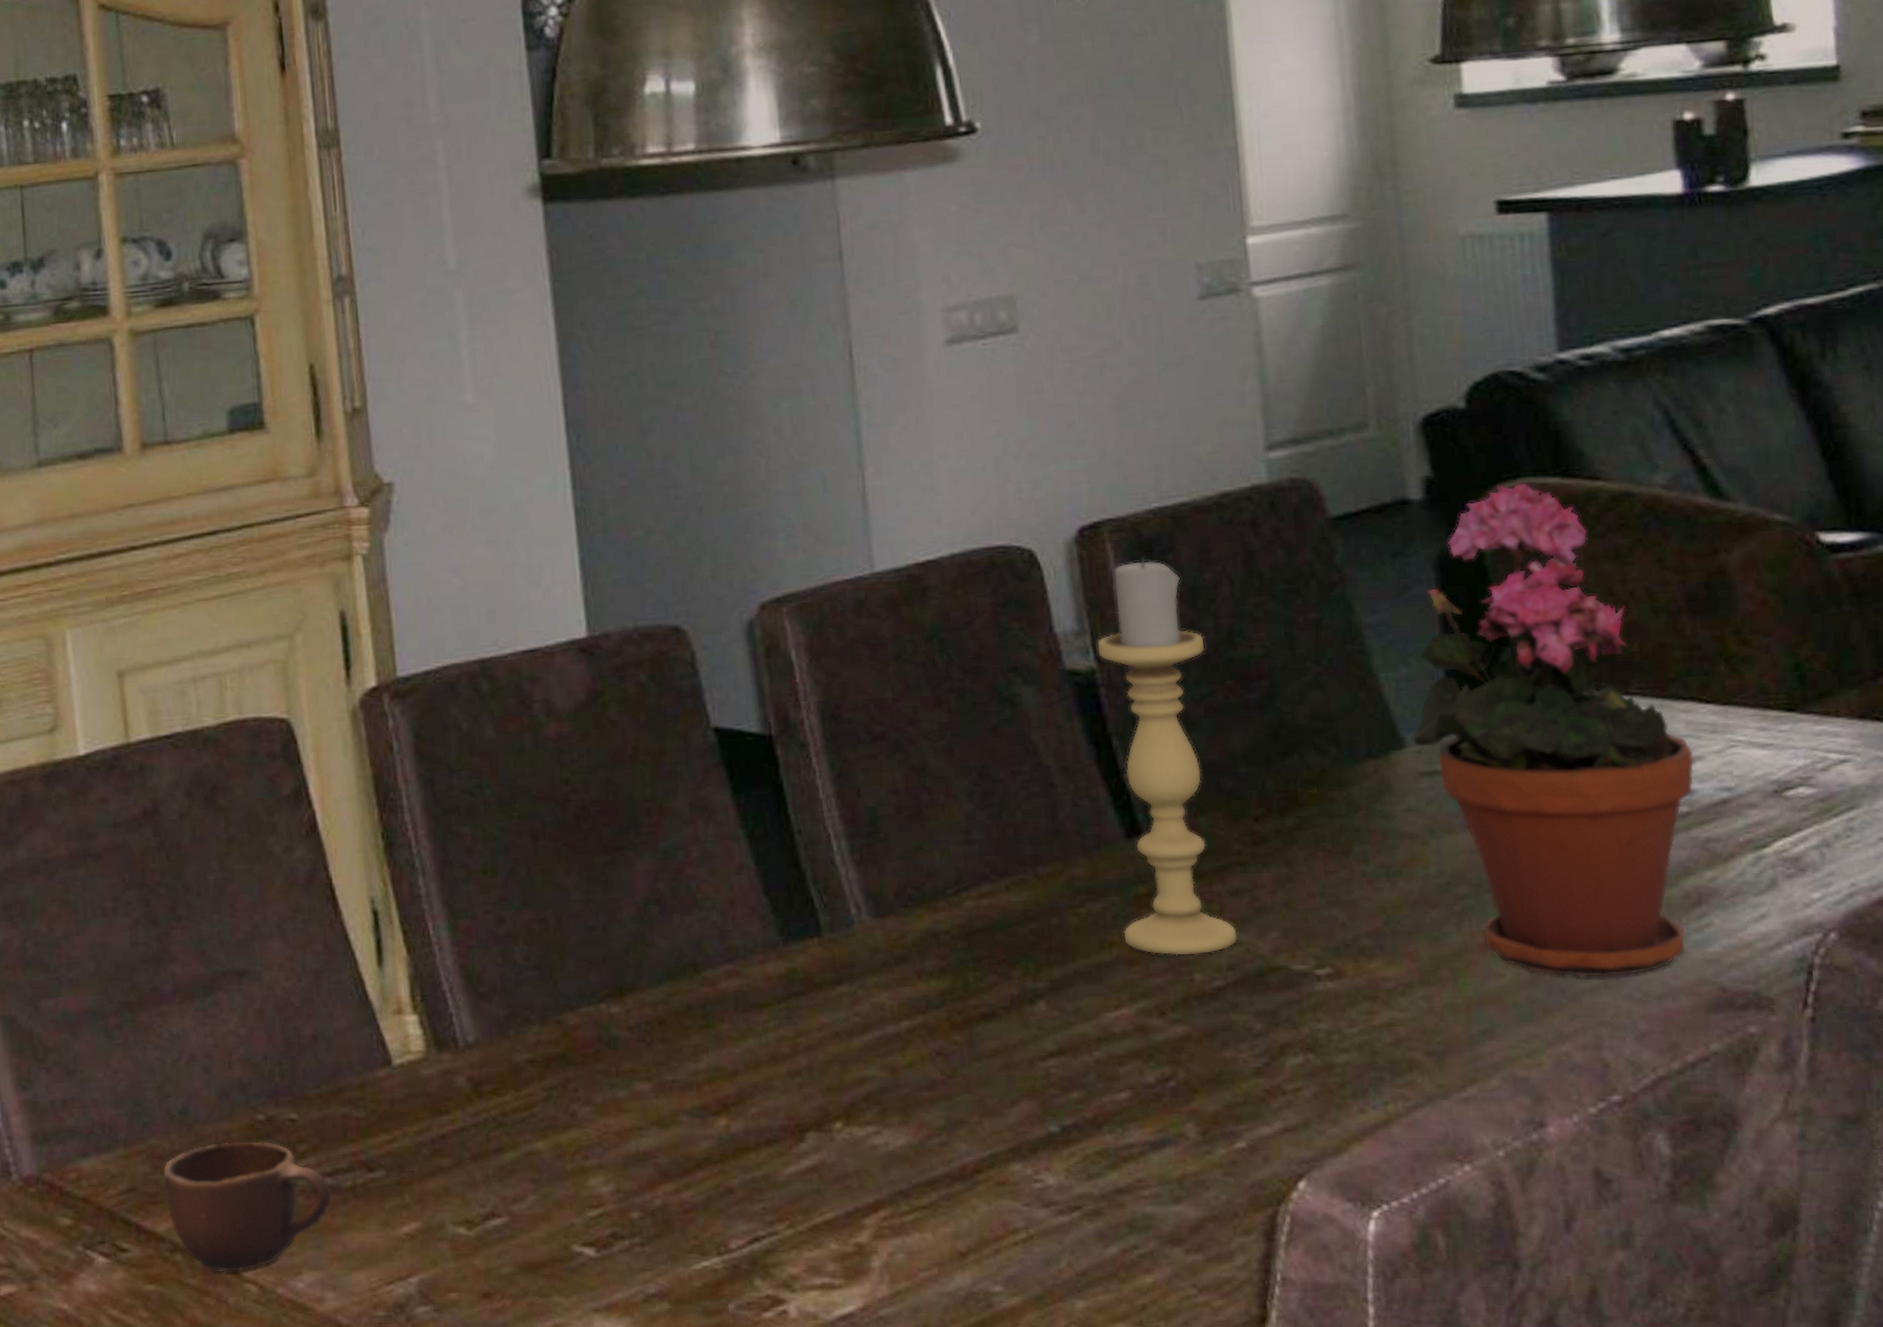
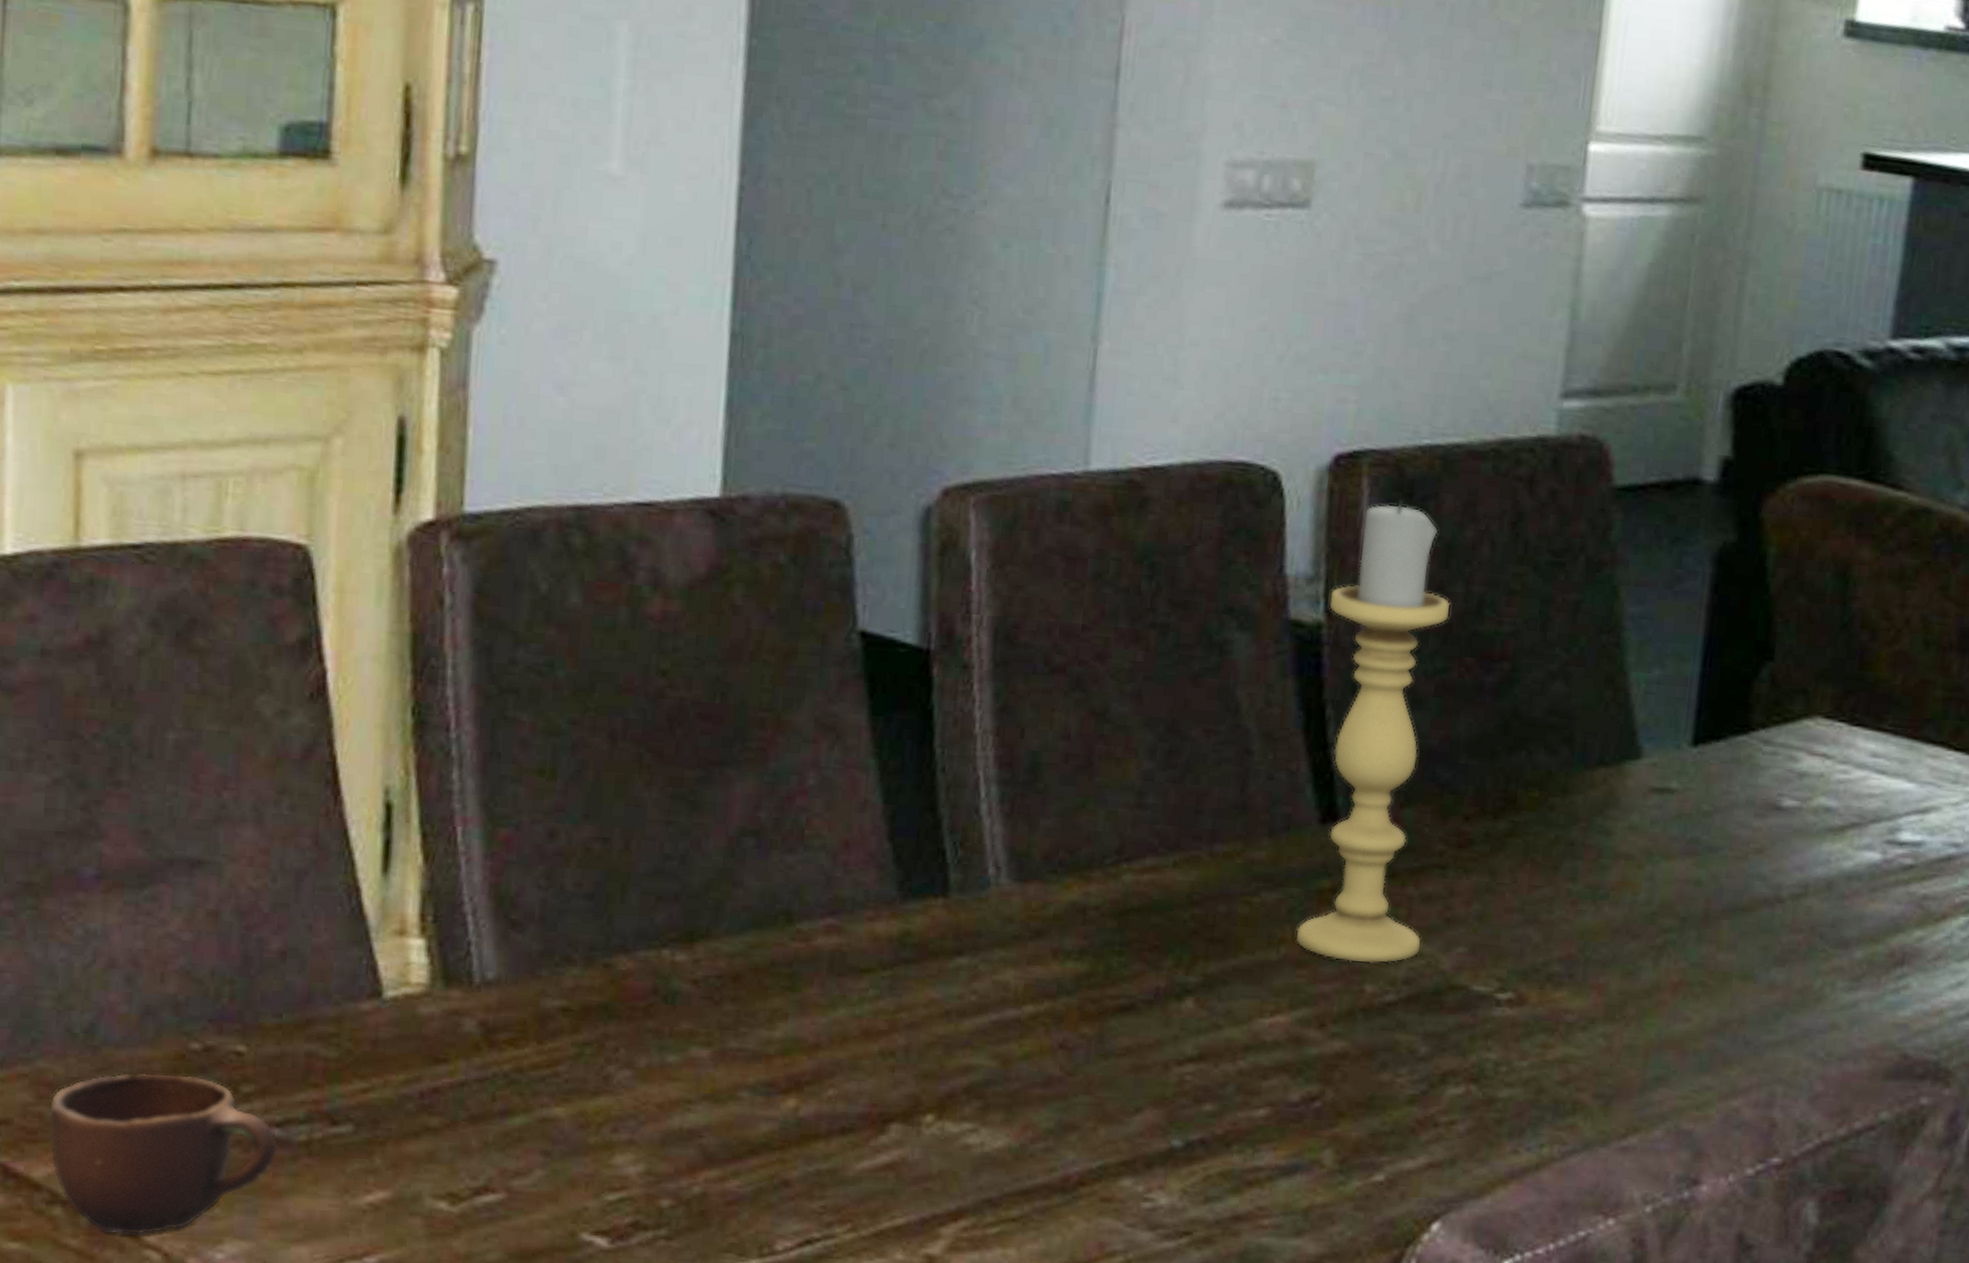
potted plant: present [1412,483,1694,978] -> none [1649,479,1931,1033]

